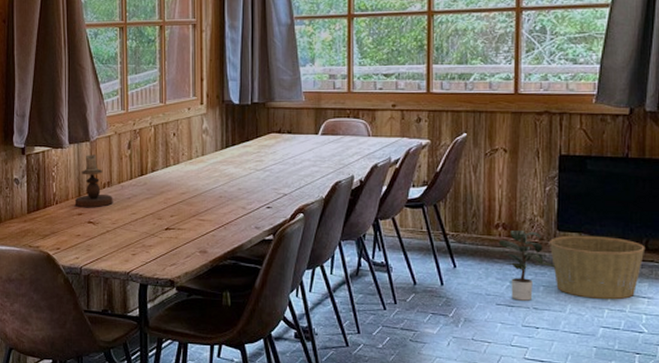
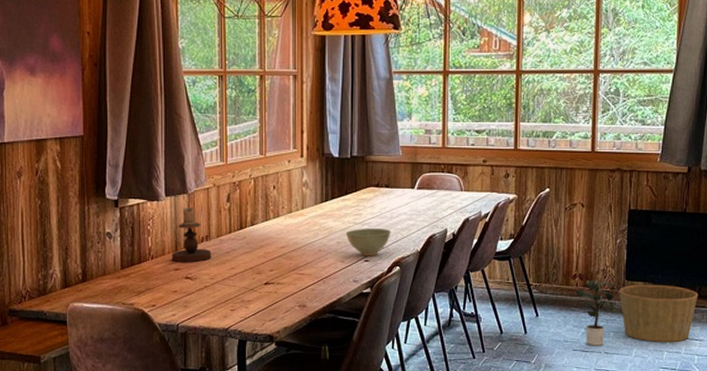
bowl: none [246,174,294,203] -> present [345,228,391,256]

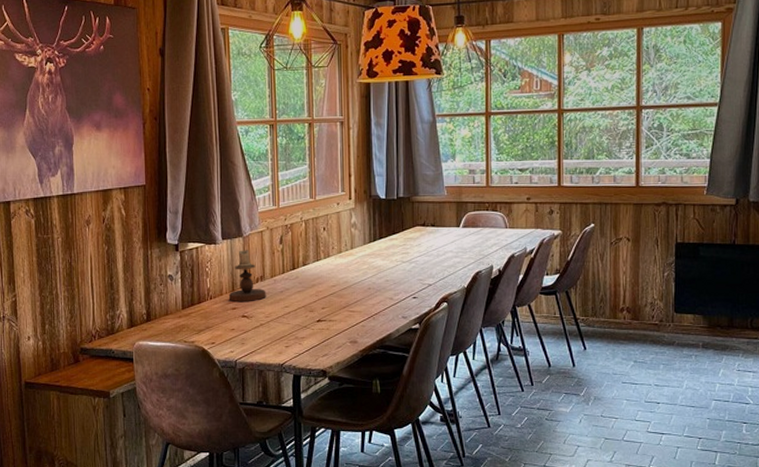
bowl: present [345,228,391,256] -> none [393,265,438,293]
potted plant: present [574,281,625,346] -> none [622,314,675,378]
basket: present [619,284,699,342] -> none [668,316,751,374]

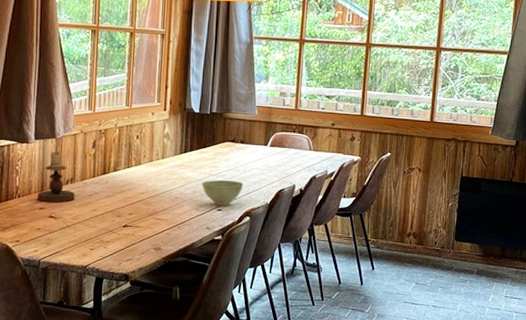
bowl: none [393,265,438,293] -> present [201,179,244,206]

